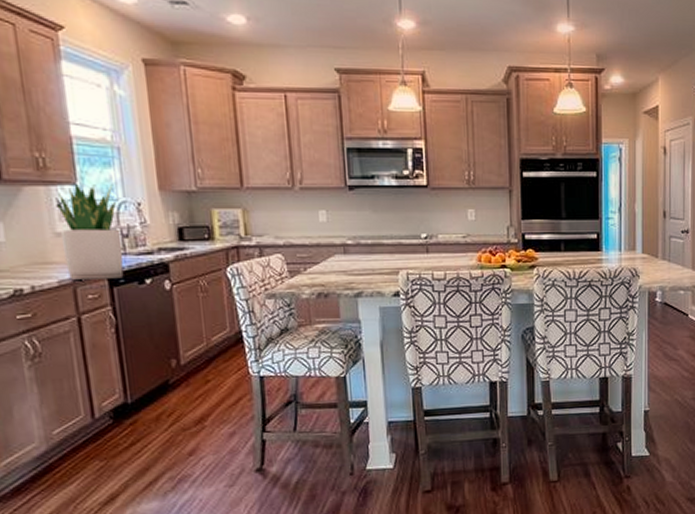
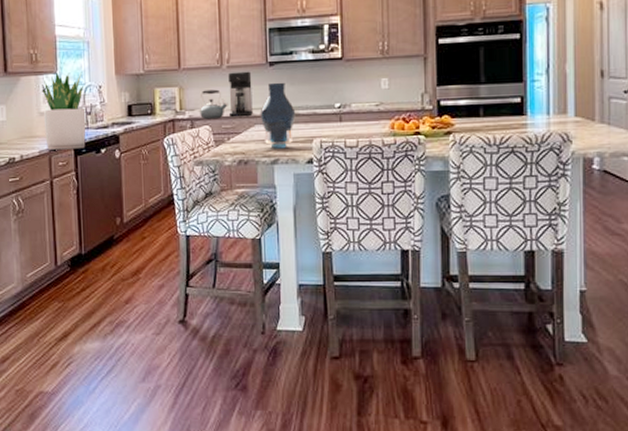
kettle: none [269,213,303,248] -> present [200,89,228,120]
coffee maker: none [302,195,332,246] -> present [228,71,253,118]
vase: none [340,208,380,281] -> present [260,82,296,149]

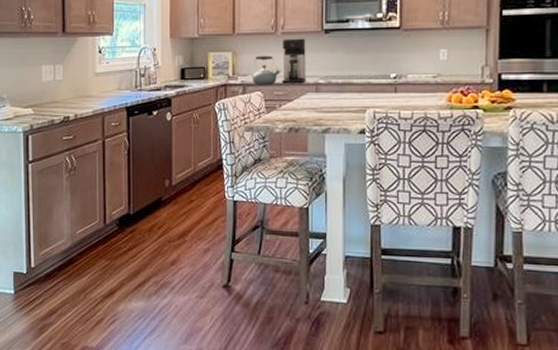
planter: present [42,70,86,150] -> none [98,33,139,110]
vase: present [260,82,296,149] -> none [313,50,350,118]

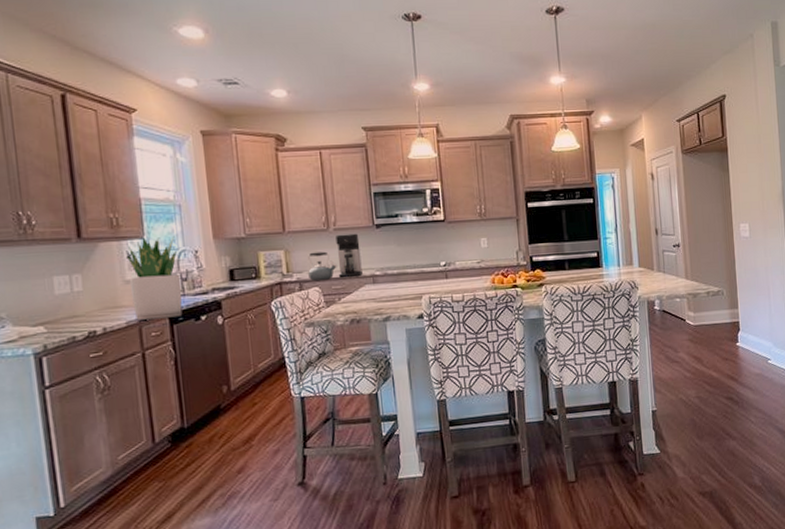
planter: none [98,33,139,110] -> present [126,235,183,320]

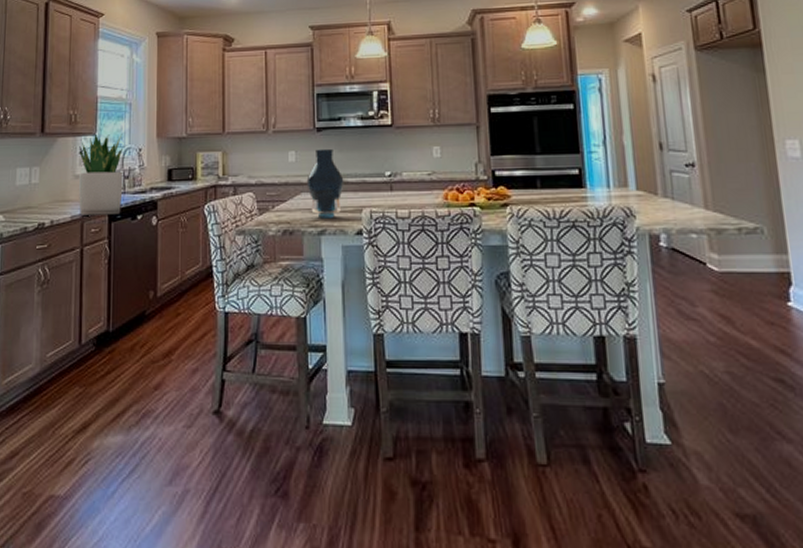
kettle: present [308,251,337,282] -> none [244,155,273,186]
coffee maker: present [335,233,363,278] -> none [274,137,299,184]
vase: none [369,243,405,307] -> present [306,148,344,219]

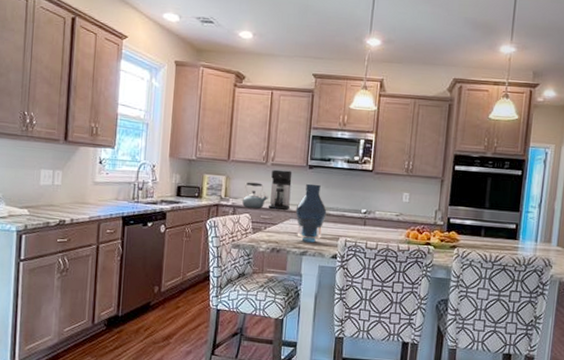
planter: present [78,133,123,215] -> none [96,148,139,220]
kettle: none [244,155,273,186] -> present [242,182,269,210]
coffee maker: none [274,137,299,184] -> present [269,169,293,211]

